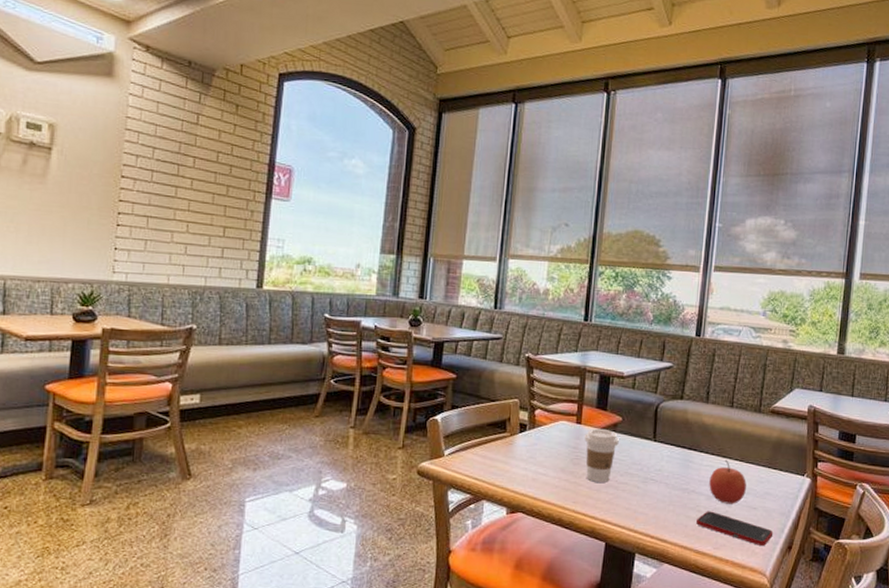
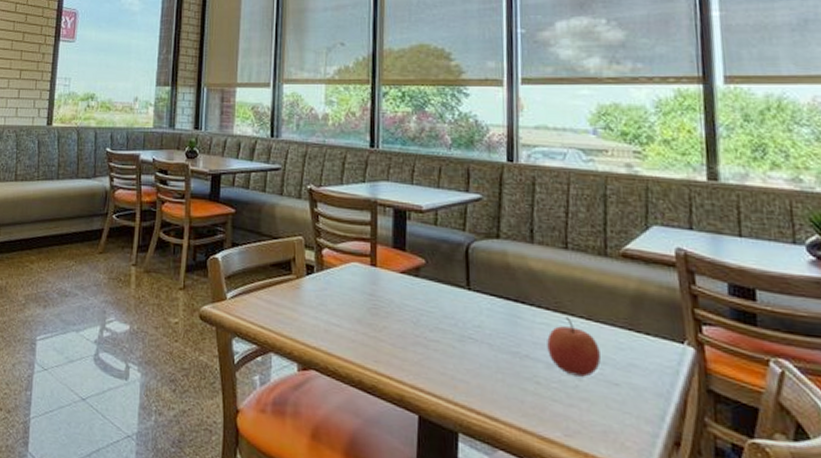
coffee cup: present [584,428,619,483] -> none [382,272,424,339]
cell phone: present [696,511,774,546] -> none [536,383,650,438]

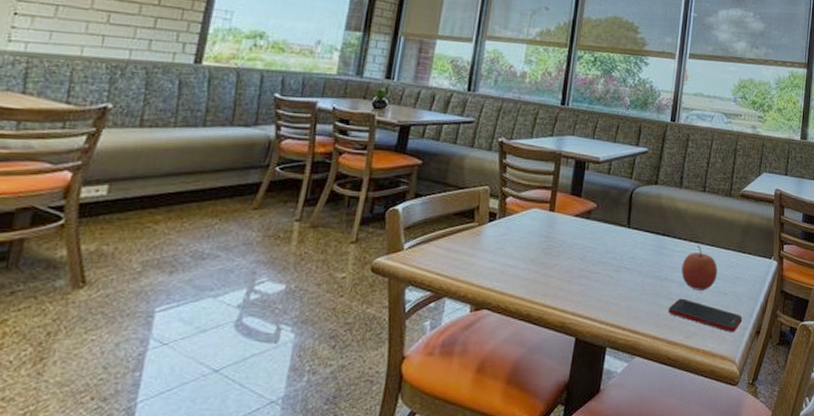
cell phone: none [536,383,650,438] -> present [669,298,743,332]

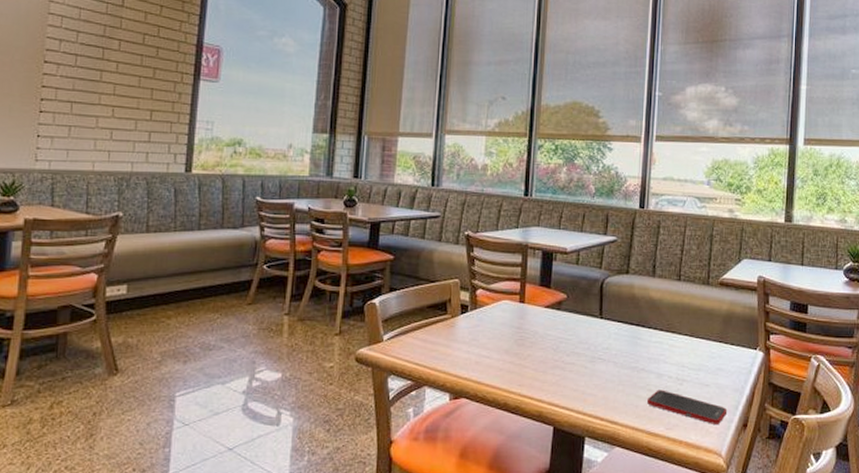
apple: present [681,245,717,290] -> none [659,335,697,382]

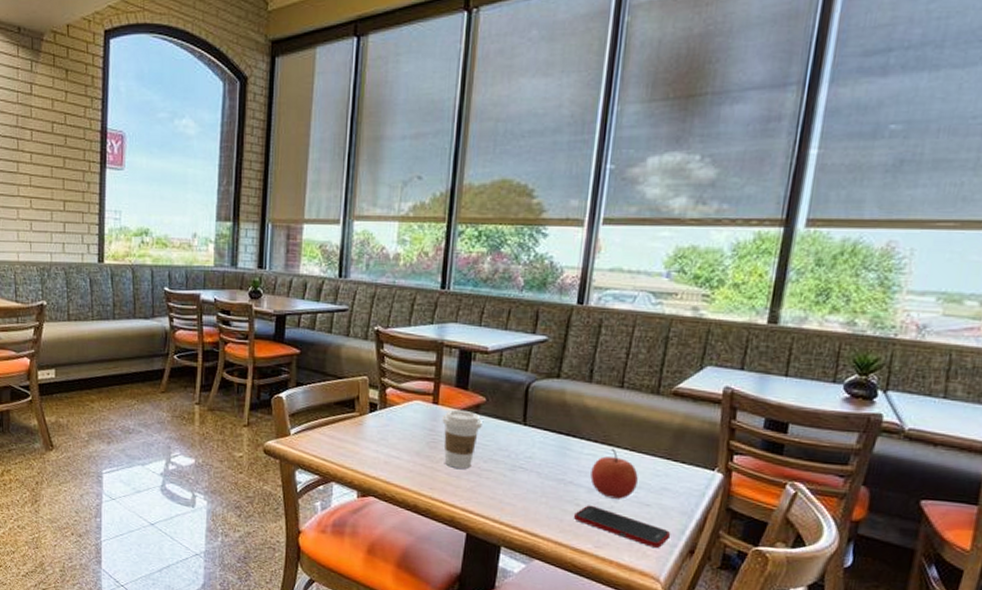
coffee cup: none [528,307,564,363] -> present [442,409,482,469]
apple: none [659,335,697,382] -> present [590,448,638,499]

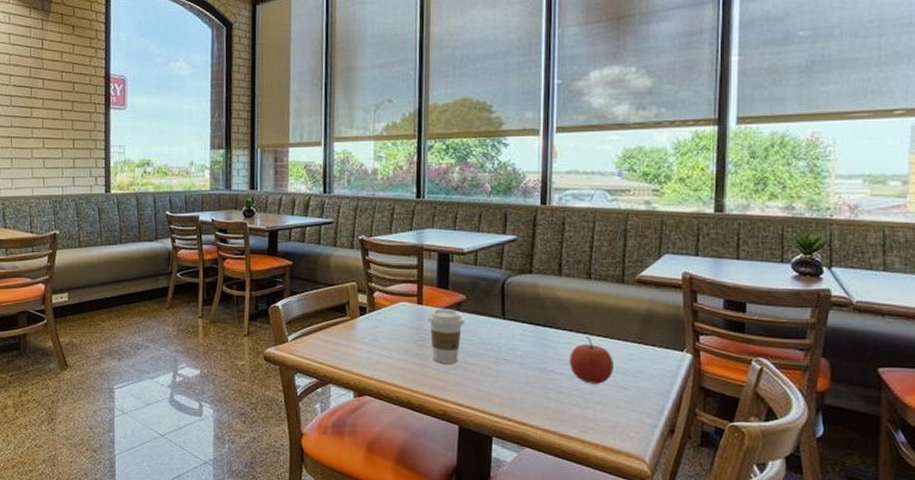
cell phone: present [574,505,671,548] -> none [558,392,651,429]

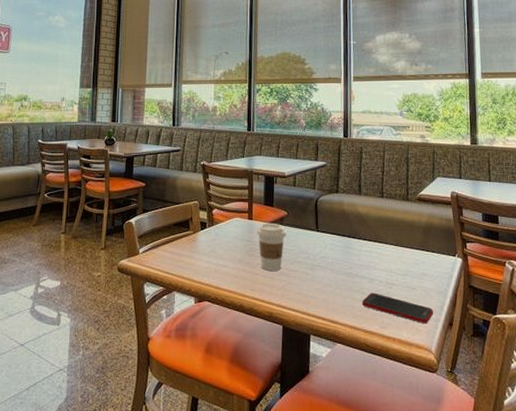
cell phone: none [558,392,651,429] -> present [362,293,434,323]
apple: present [570,336,613,384] -> none [370,245,404,286]

